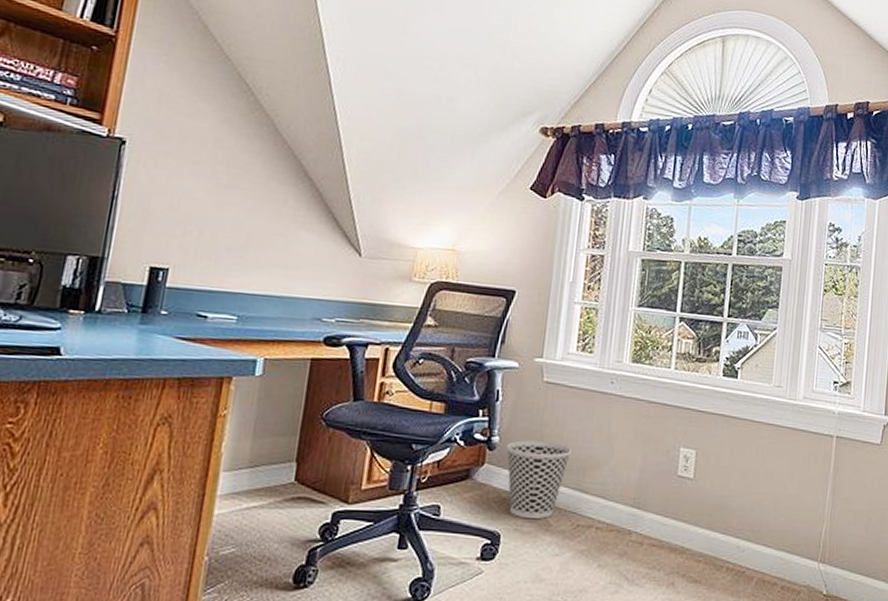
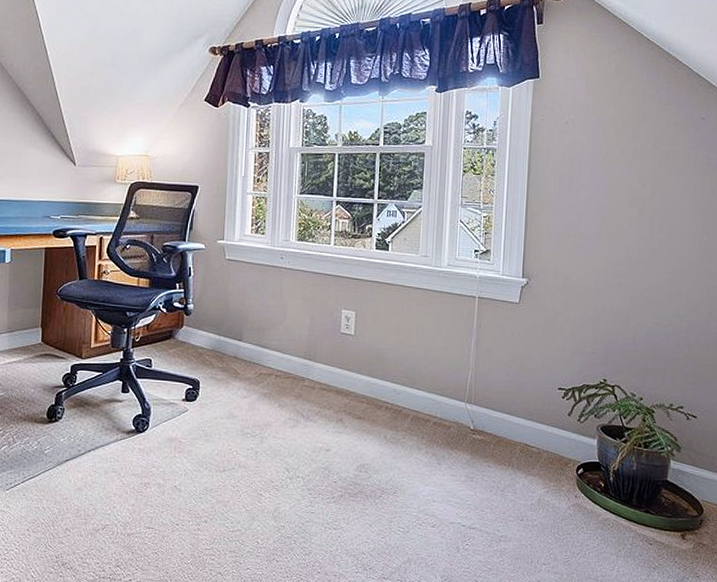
wastebasket: present [506,440,571,520] -> none [200,307,252,370]

